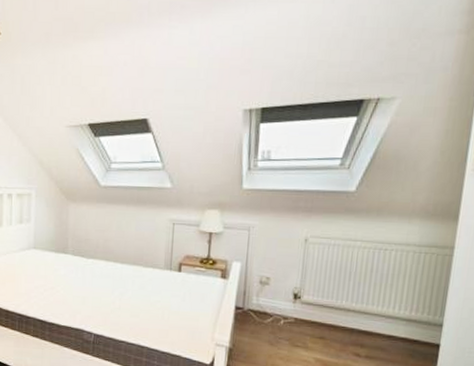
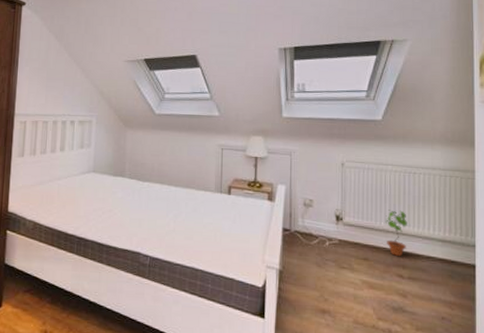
potted plant: none [346,288,371,335] -> present [386,210,407,256]

